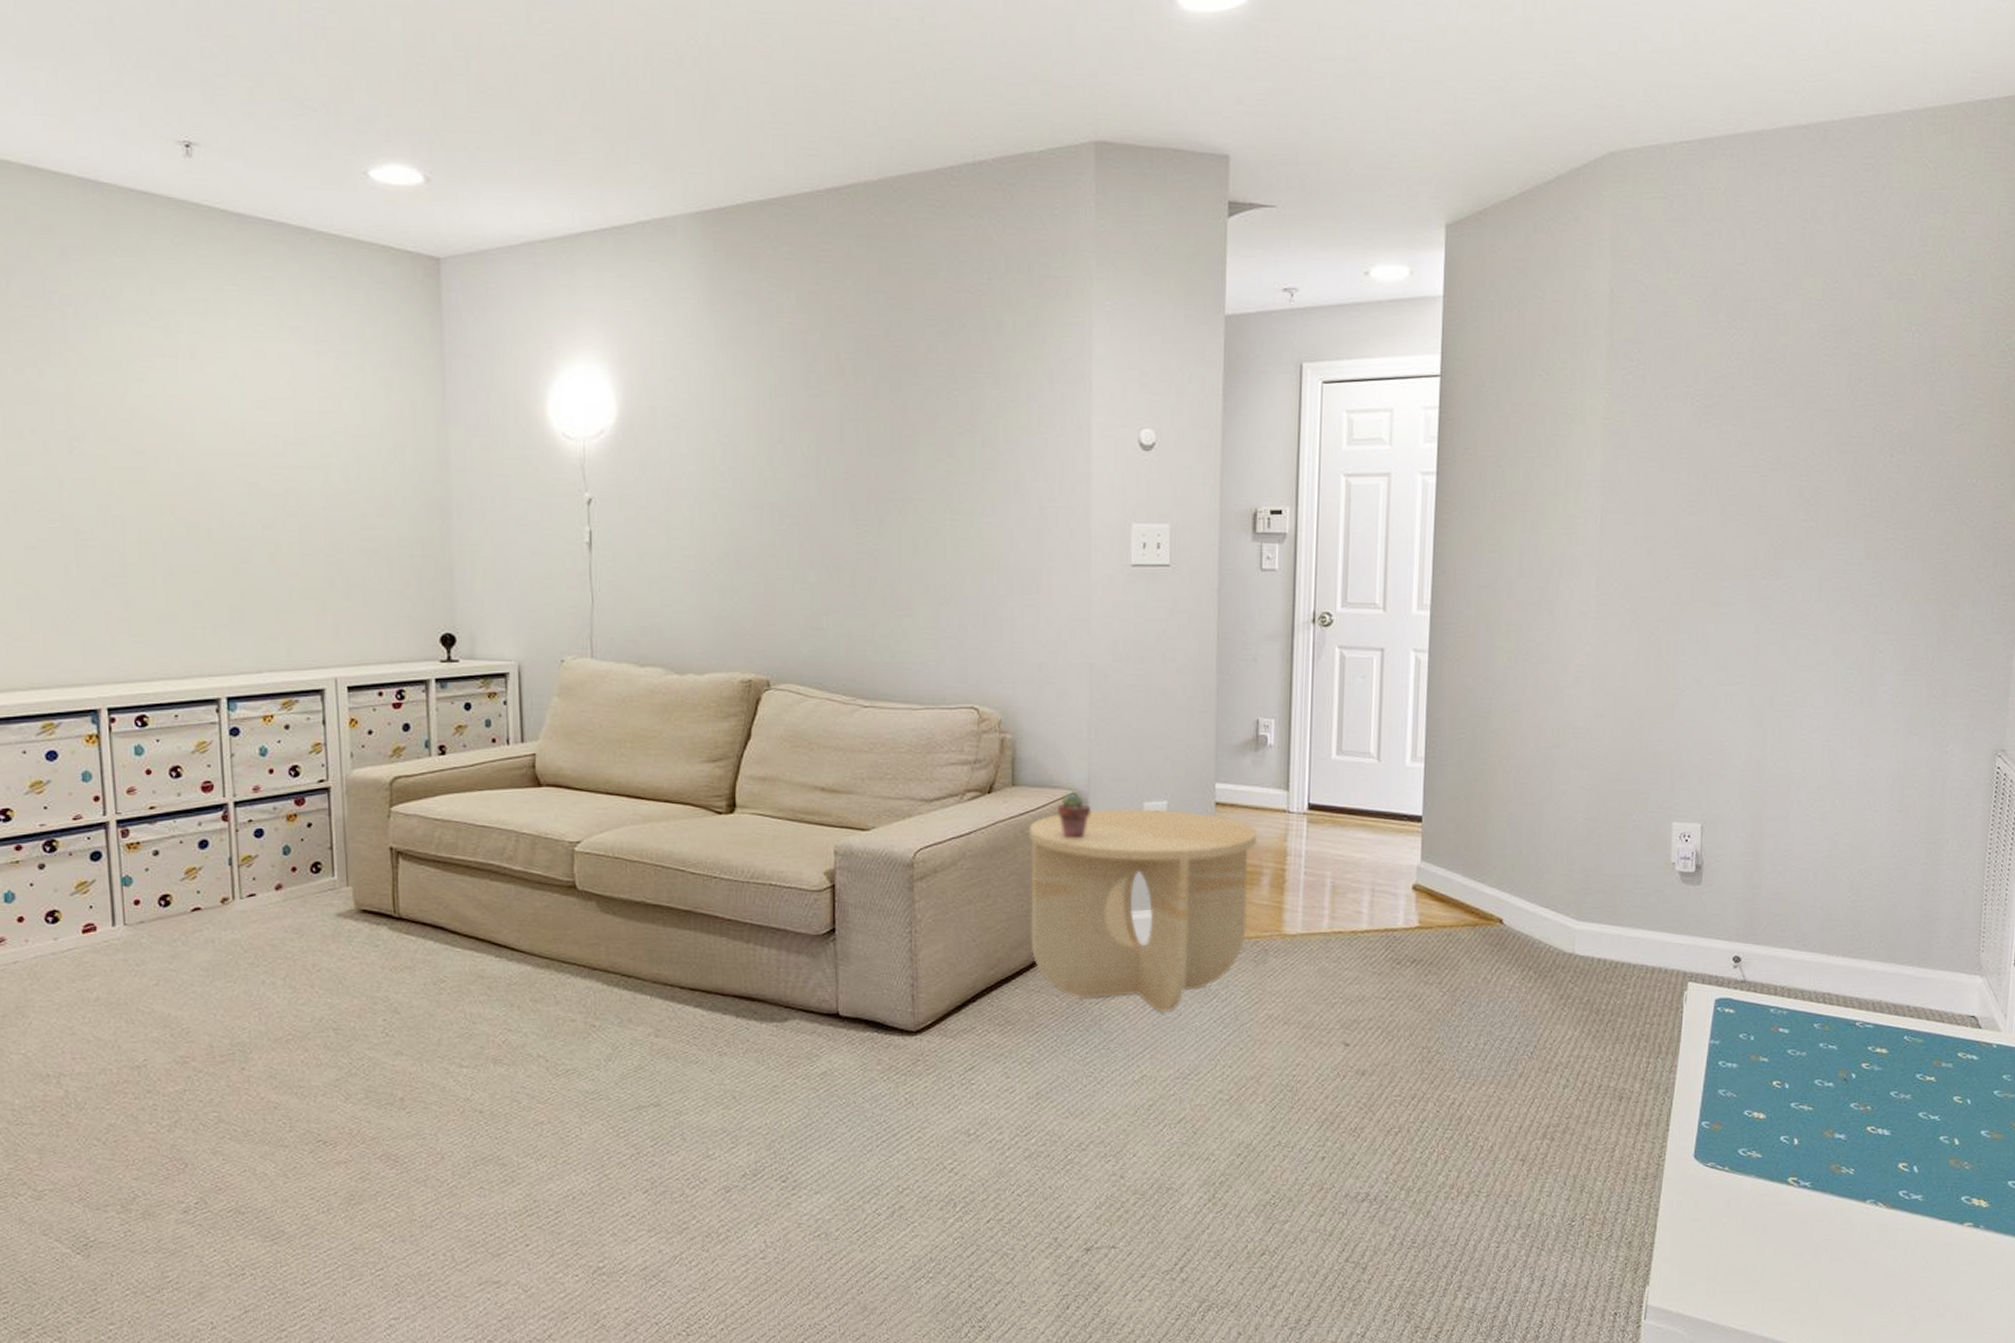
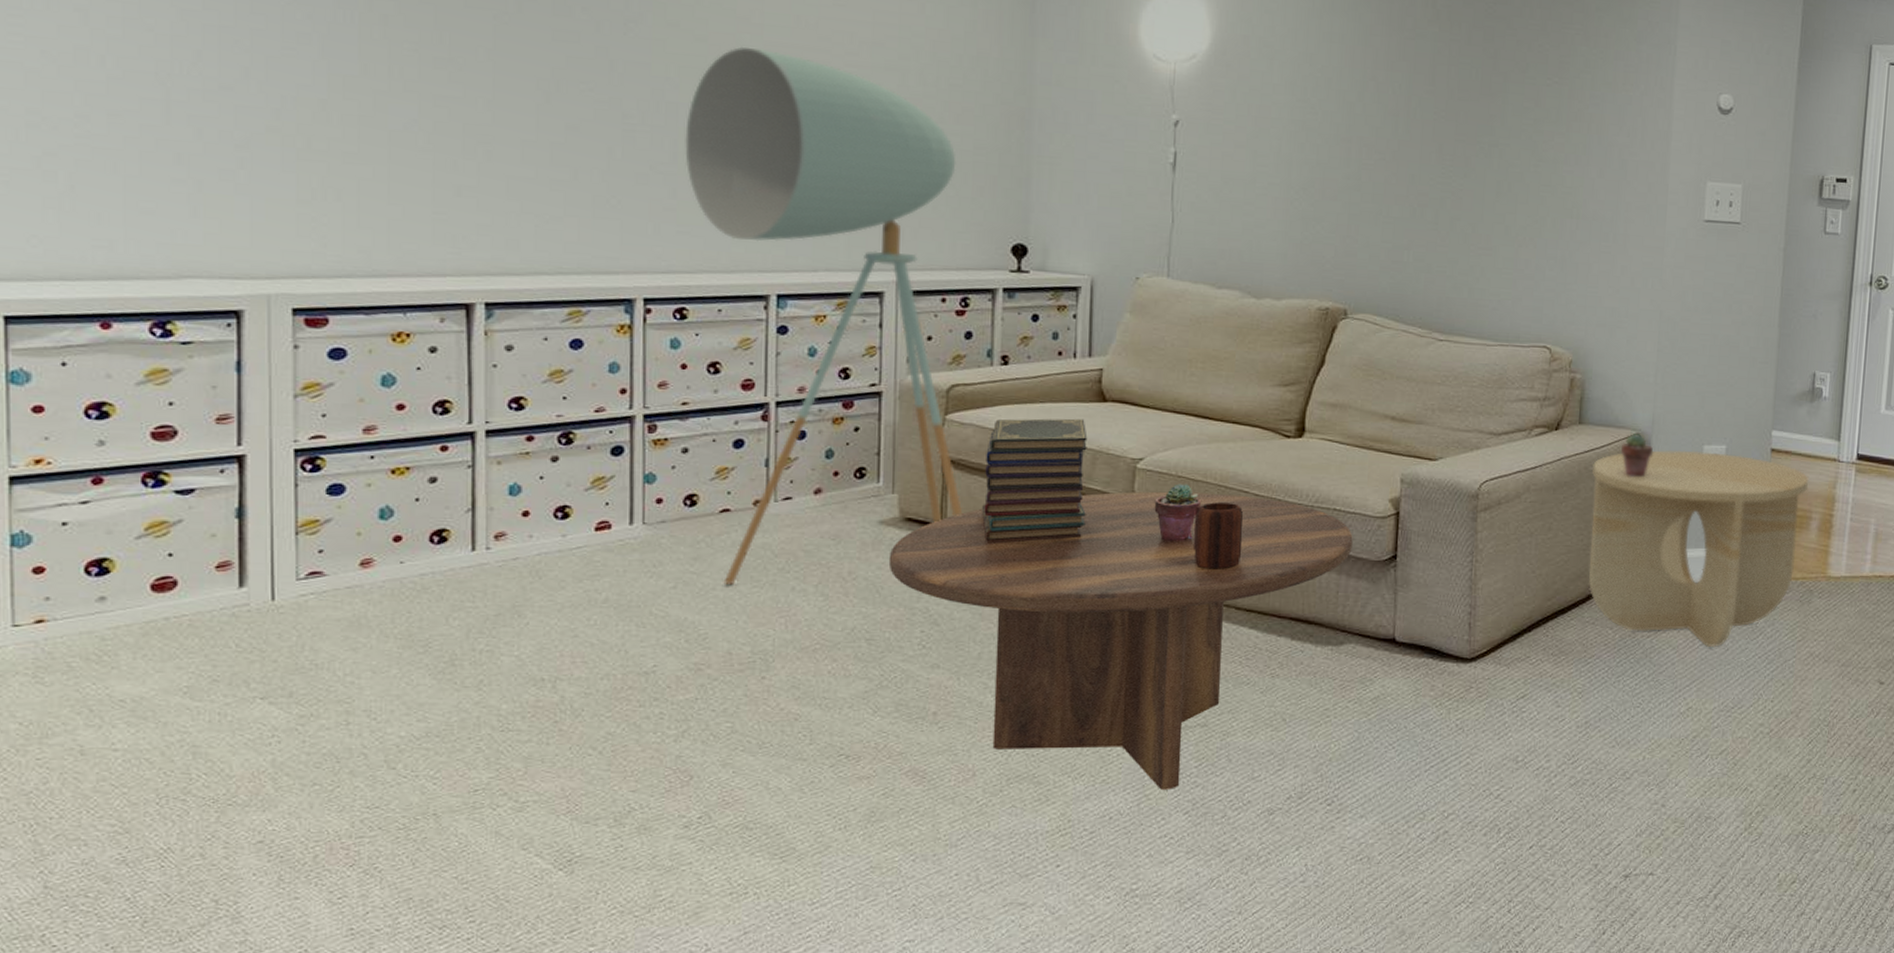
floor lamp: none [131,456,414,981] -> present [685,46,963,586]
coffee table: none [348,873,791,1169] -> present [888,491,1353,790]
book stack: none [430,804,530,932] -> present [981,418,1088,544]
potted succulent: none [594,865,639,923] -> present [1154,483,1201,541]
mug: none [634,882,682,949] -> present [1194,502,1244,569]

